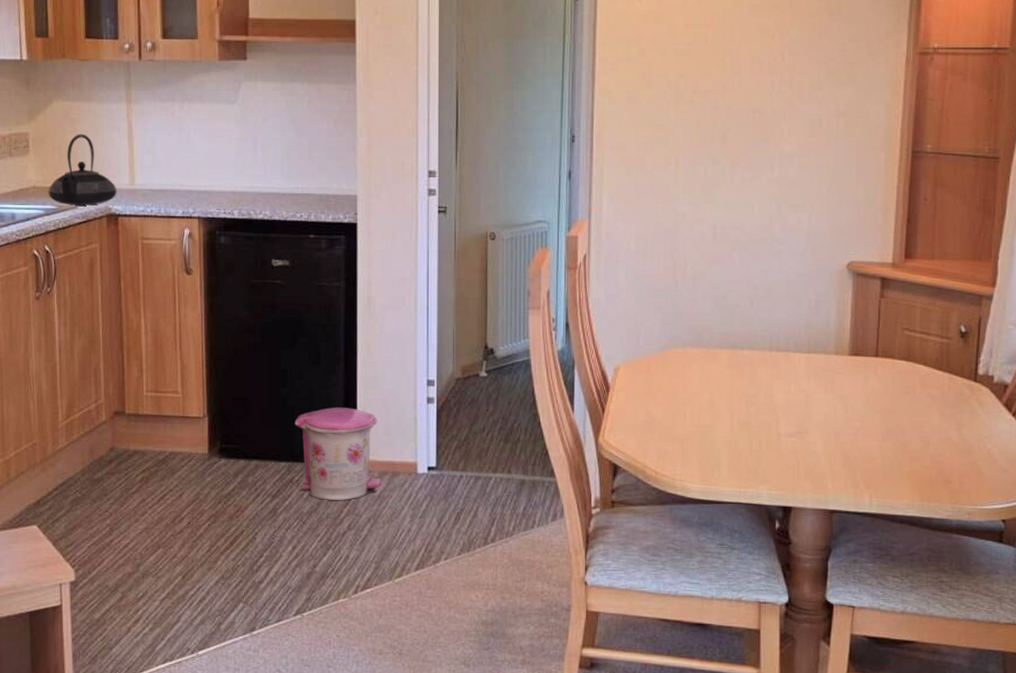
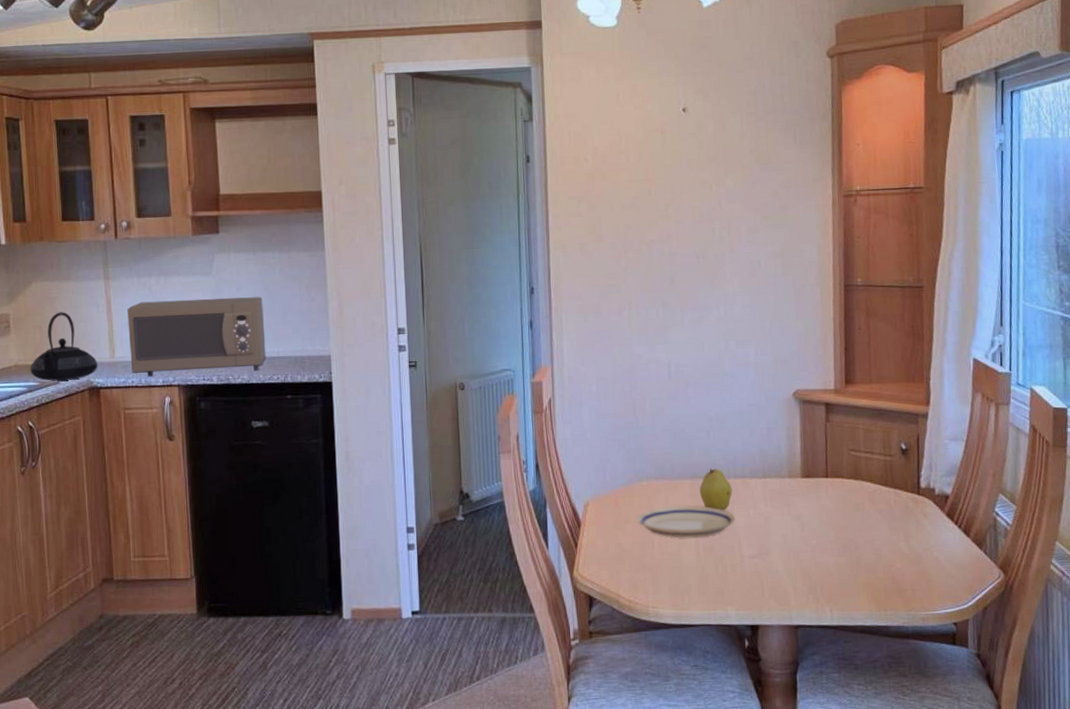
microwave: none [149,128,290,207] -> present [127,297,266,377]
trash can: present [294,407,382,501] -> none [280,559,368,651]
plate: none [670,377,774,411] -> present [637,505,735,538]
fruit: none [738,339,774,385] -> present [699,468,733,511]

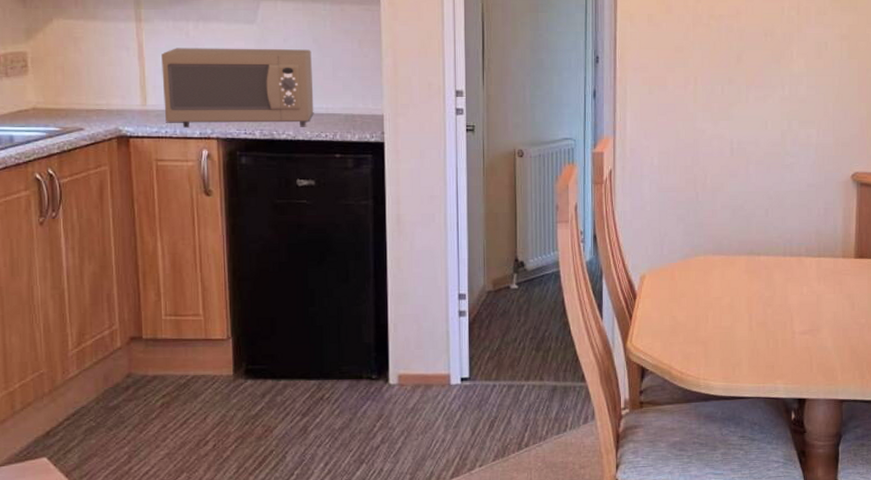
teapot: present [30,312,98,381] -> none [50,53,128,127]
plate: present [637,505,735,538] -> none [693,281,789,313]
fruit: present [699,468,733,511] -> none [755,246,787,288]

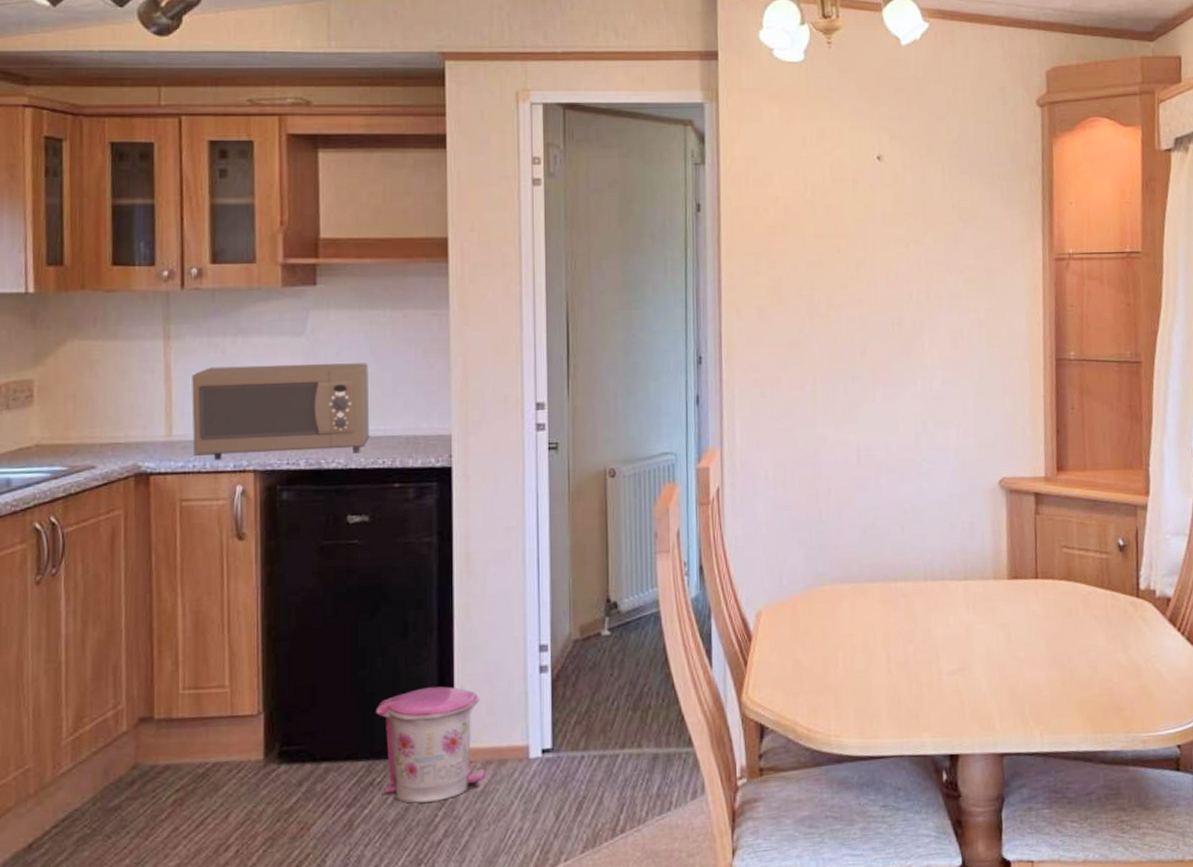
trash can: none [324,324,415,416] -> present [376,686,486,804]

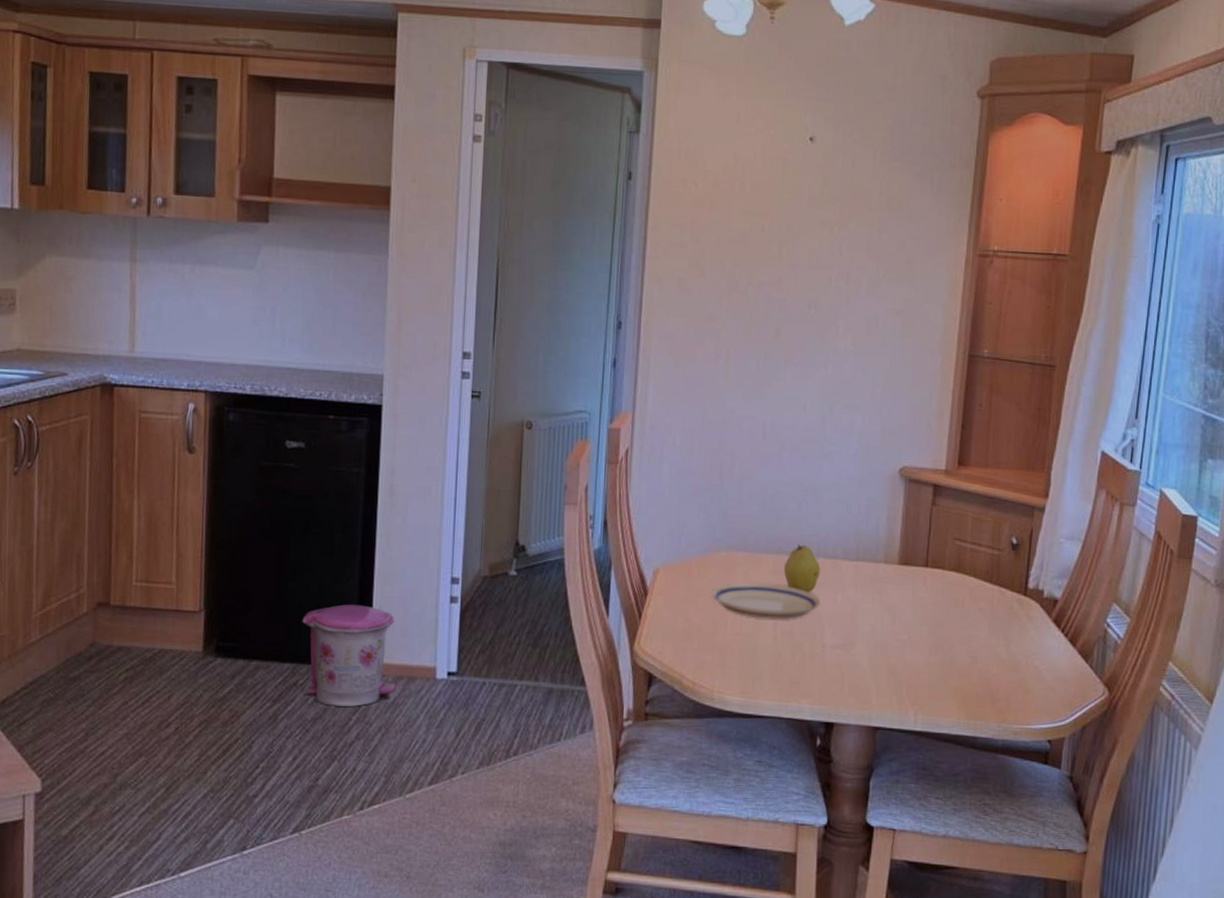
microwave: present [192,363,370,460] -> none [152,292,312,384]
plate: none [819,613,933,652] -> present [711,583,820,620]
fruit: none [891,569,930,620] -> present [783,544,821,593]

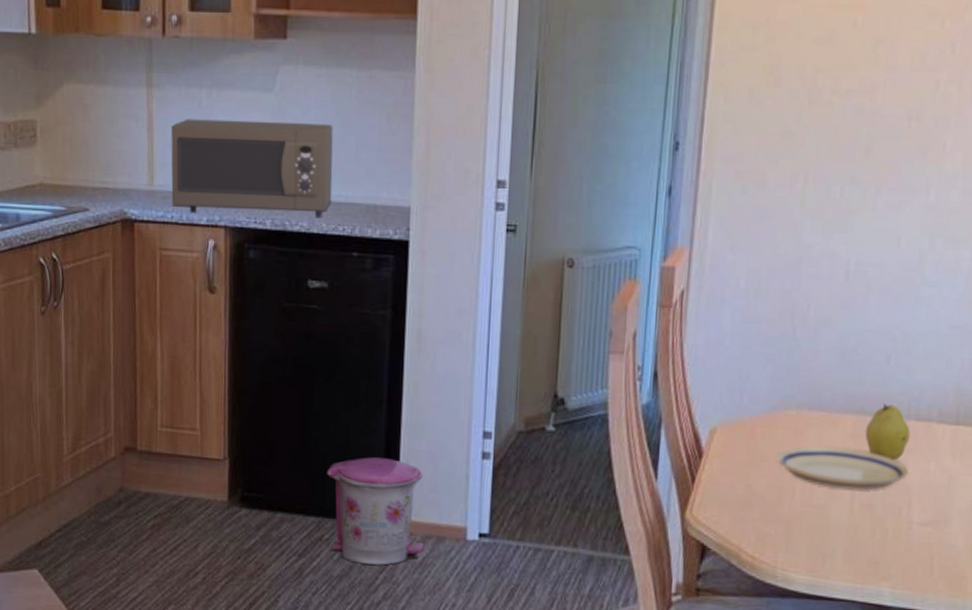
microwave: none [152,292,312,384] -> present [171,119,333,218]

